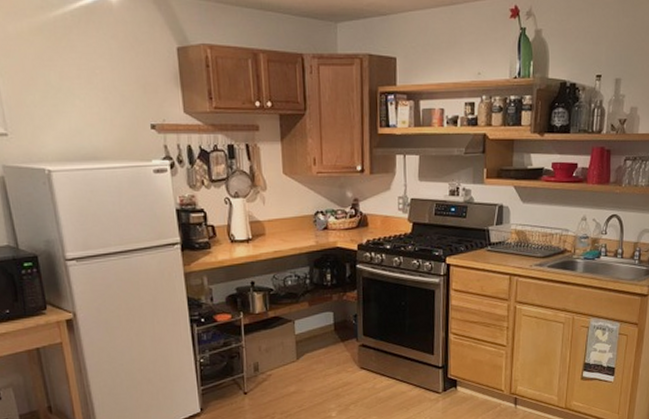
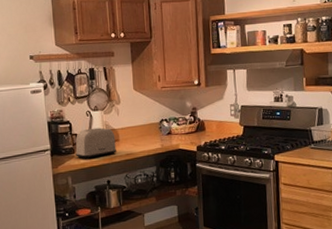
toaster: none [211,218,262,256] -> present [75,127,116,159]

